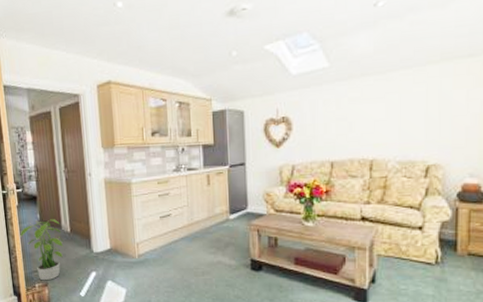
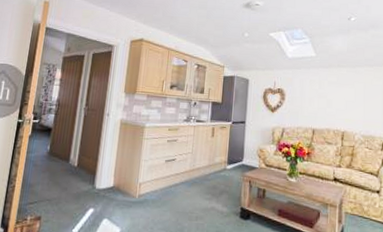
potted plant: present [19,219,64,281] -> none [23,152,68,214]

